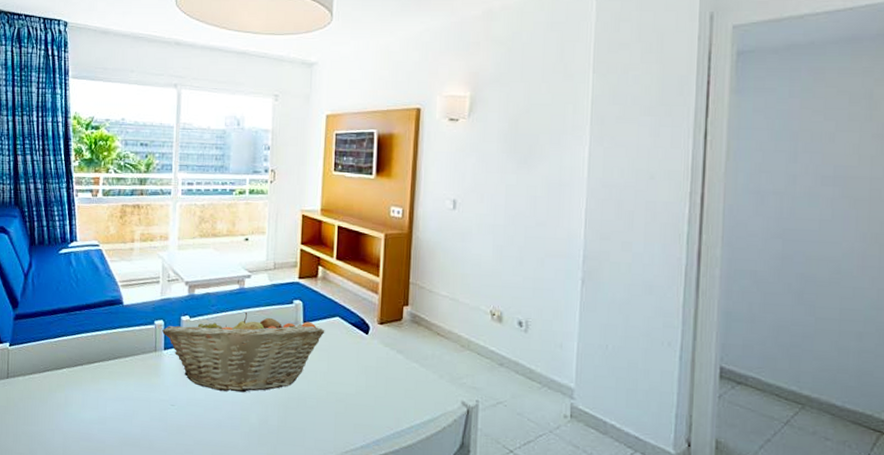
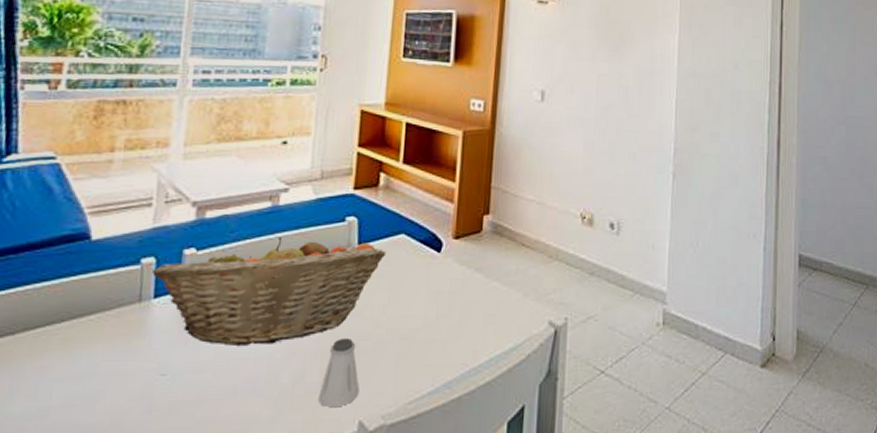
saltshaker: none [278,394,308,447] -> present [318,337,359,408]

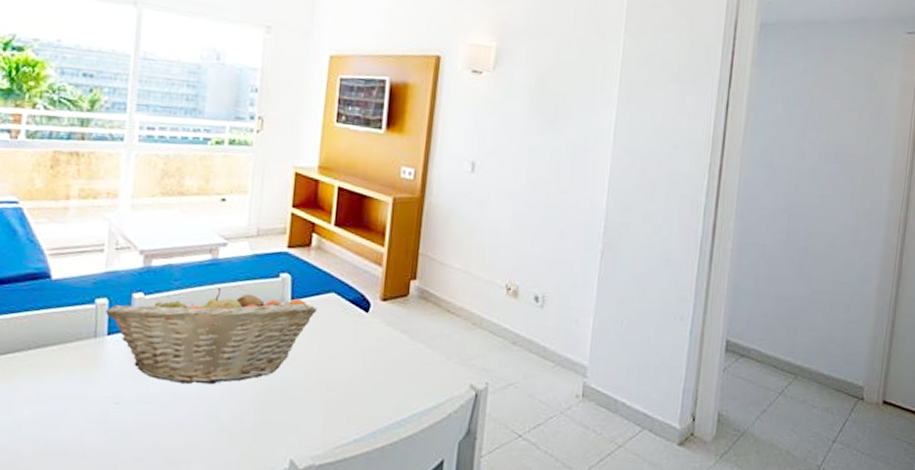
saltshaker: present [318,337,359,408] -> none [253,384,291,446]

